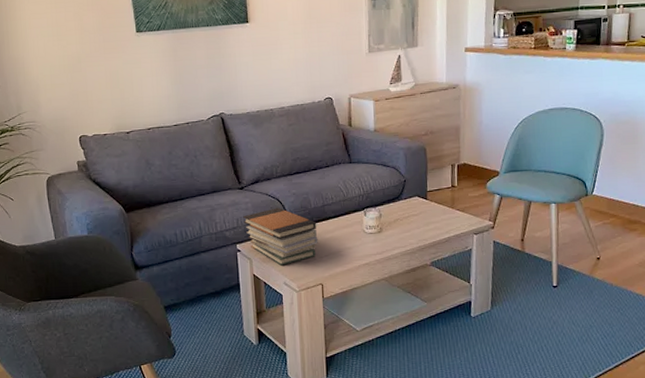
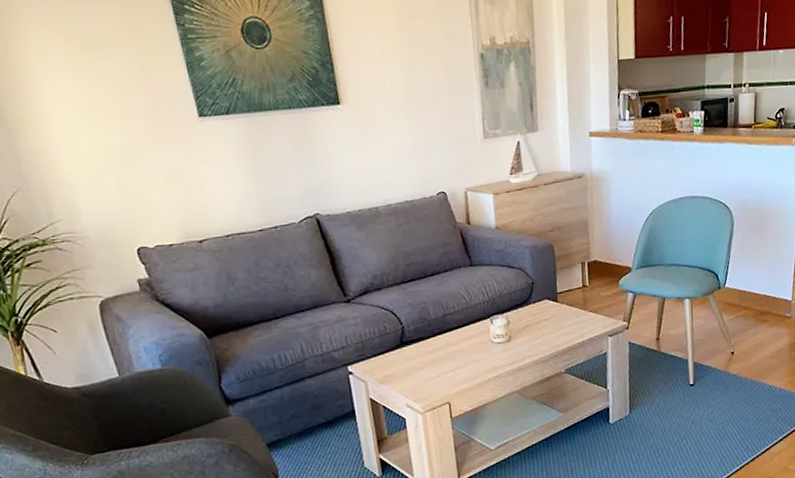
book stack: present [243,207,318,266] -> none [352,321,442,386]

